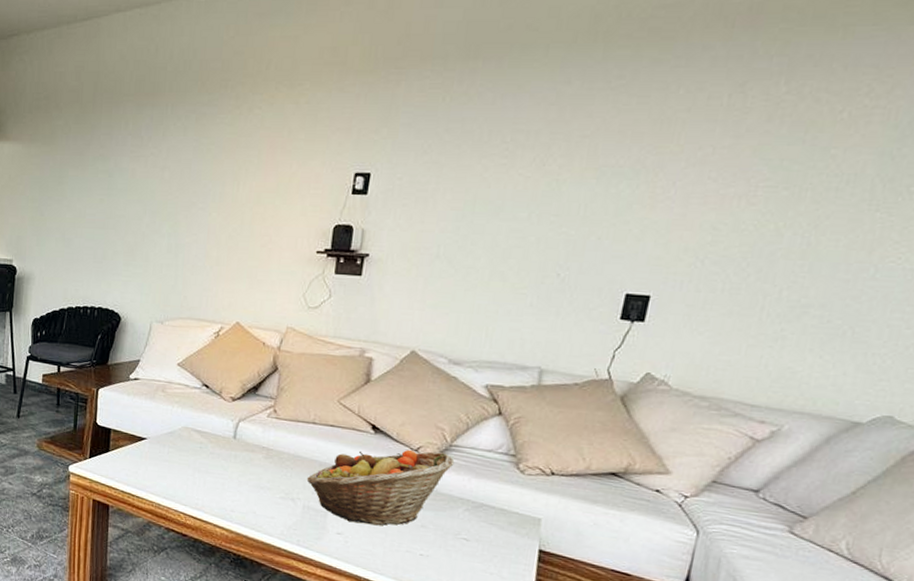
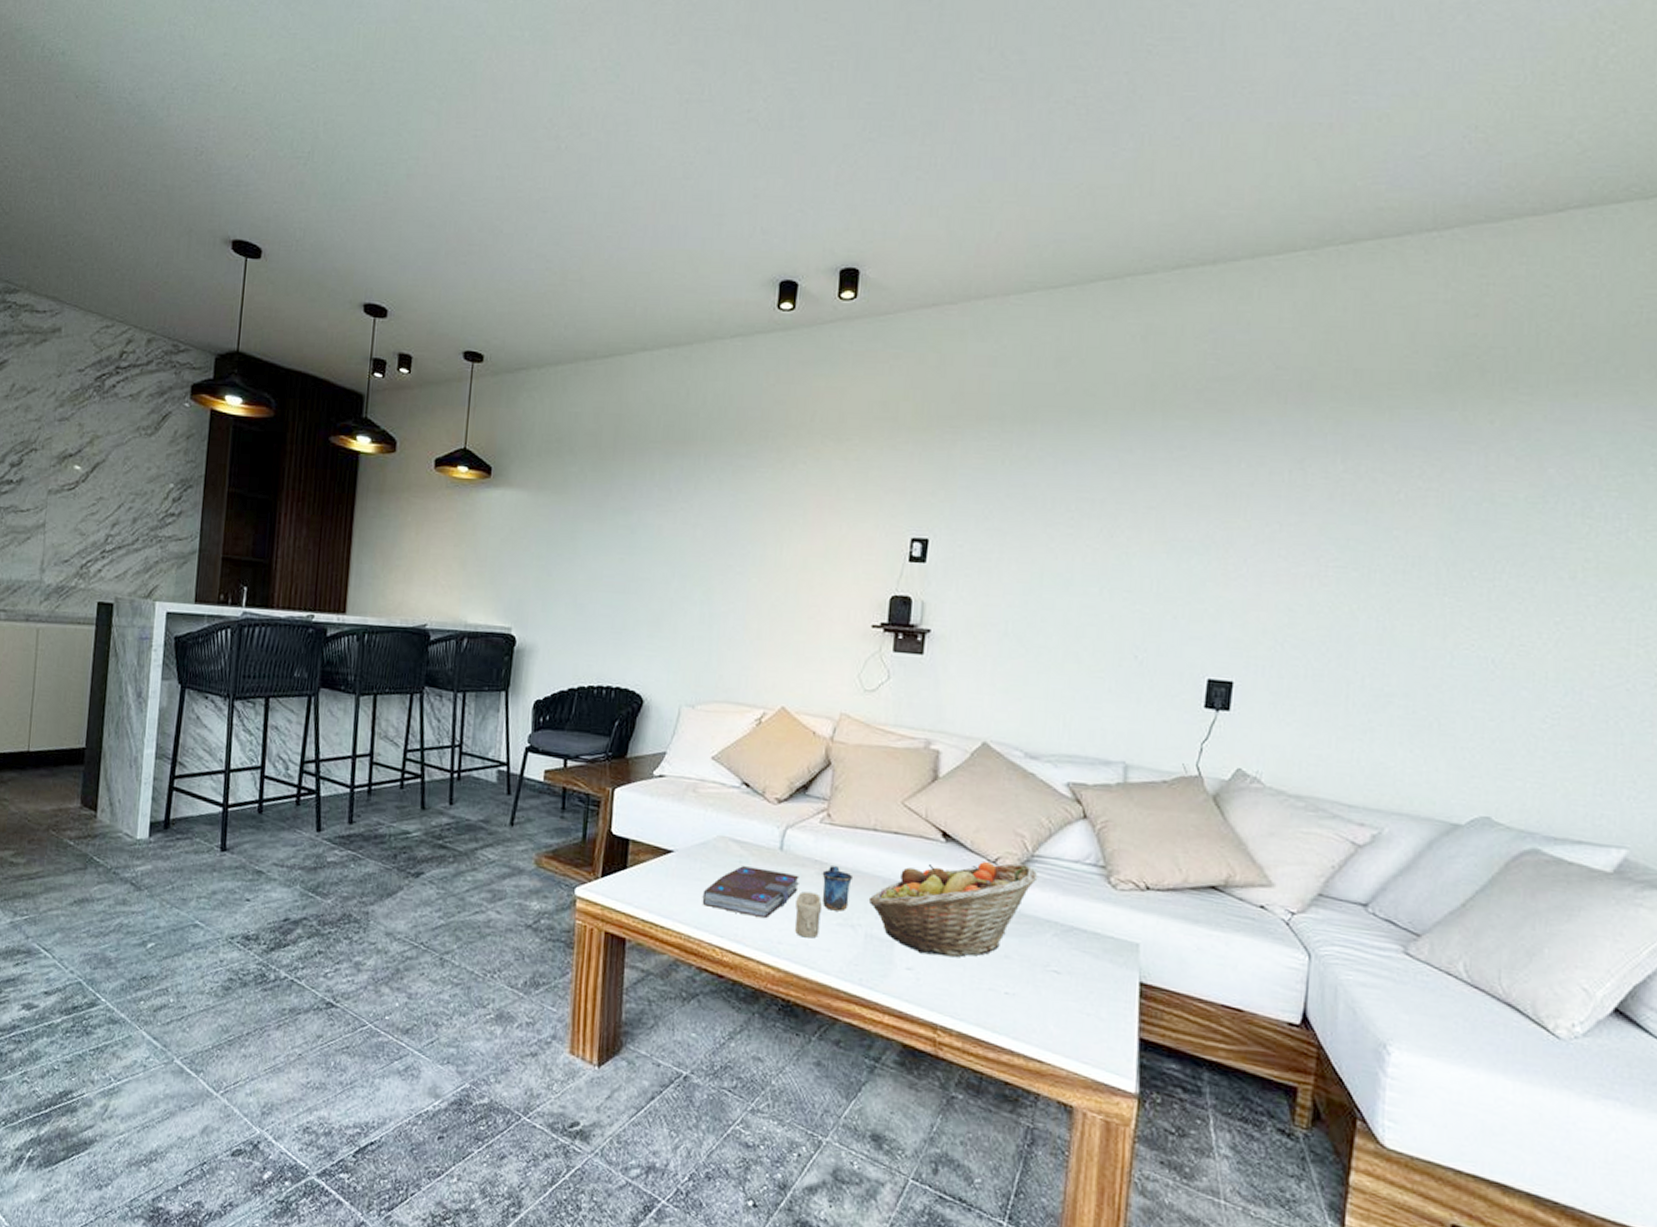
book: none [169,451,250,491] -> present [702,866,801,918]
candle: none [245,471,268,508] -> present [795,891,823,939]
mug: none [268,452,295,488] -> present [822,866,854,912]

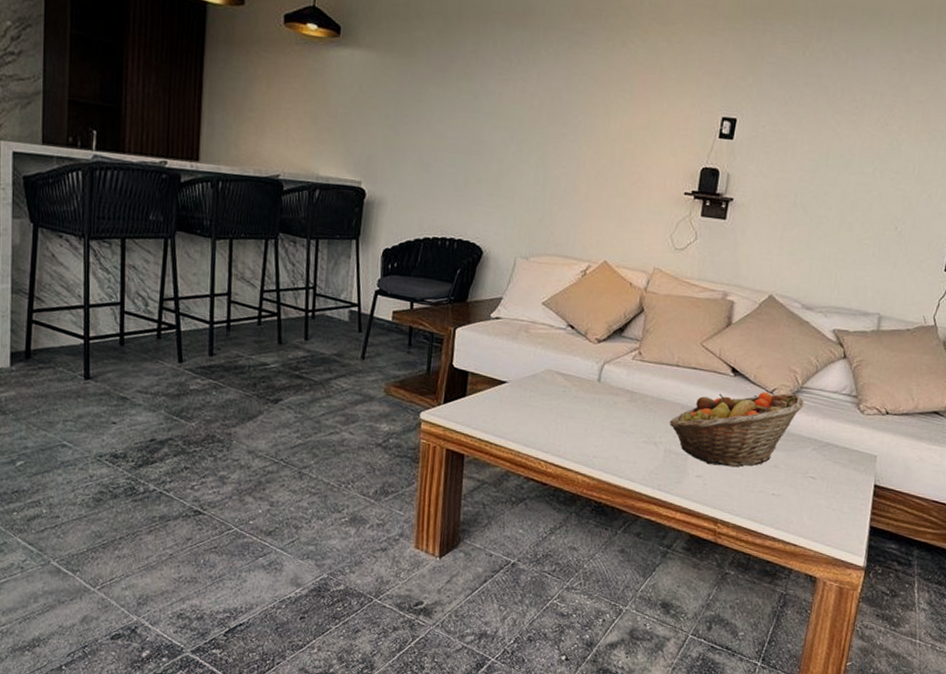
book: present [702,866,801,918] -> none [530,395,614,437]
candle: present [795,891,823,939] -> none [608,415,632,453]
mug: present [822,866,854,912] -> none [632,395,658,432]

